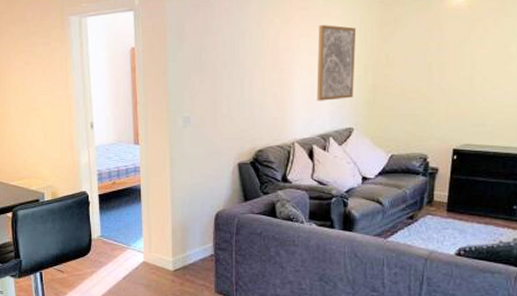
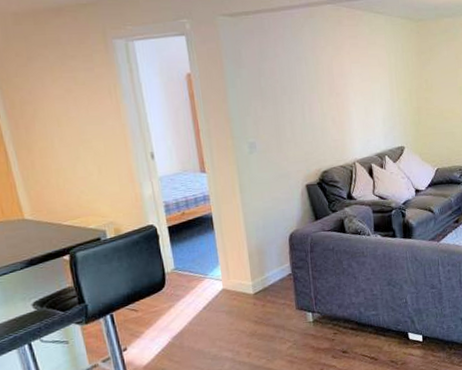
wall art: present [317,25,357,101] -> none [367,53,402,123]

